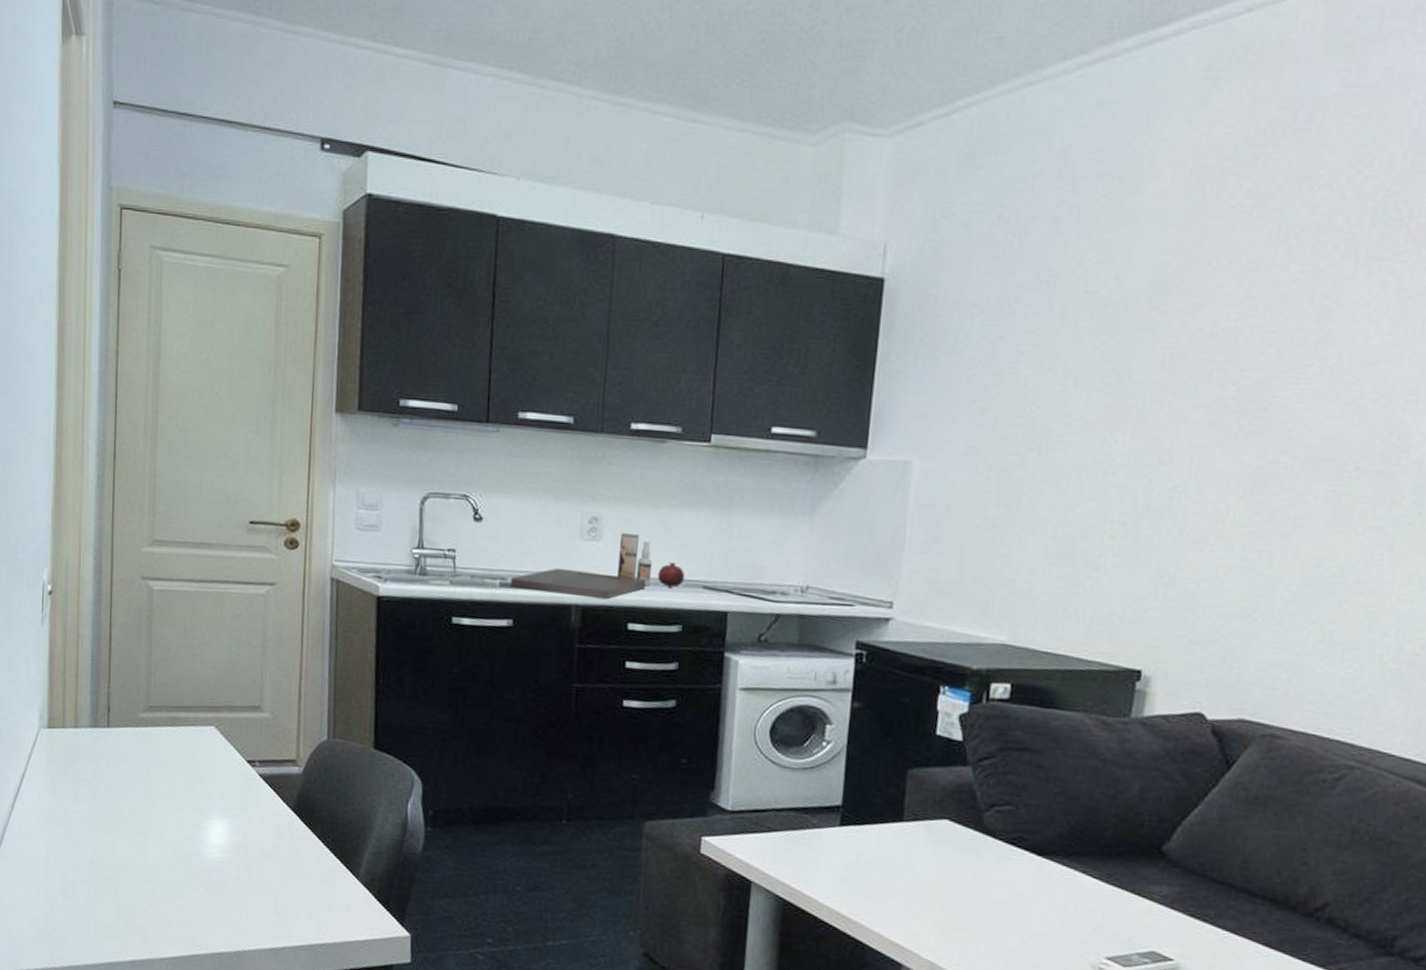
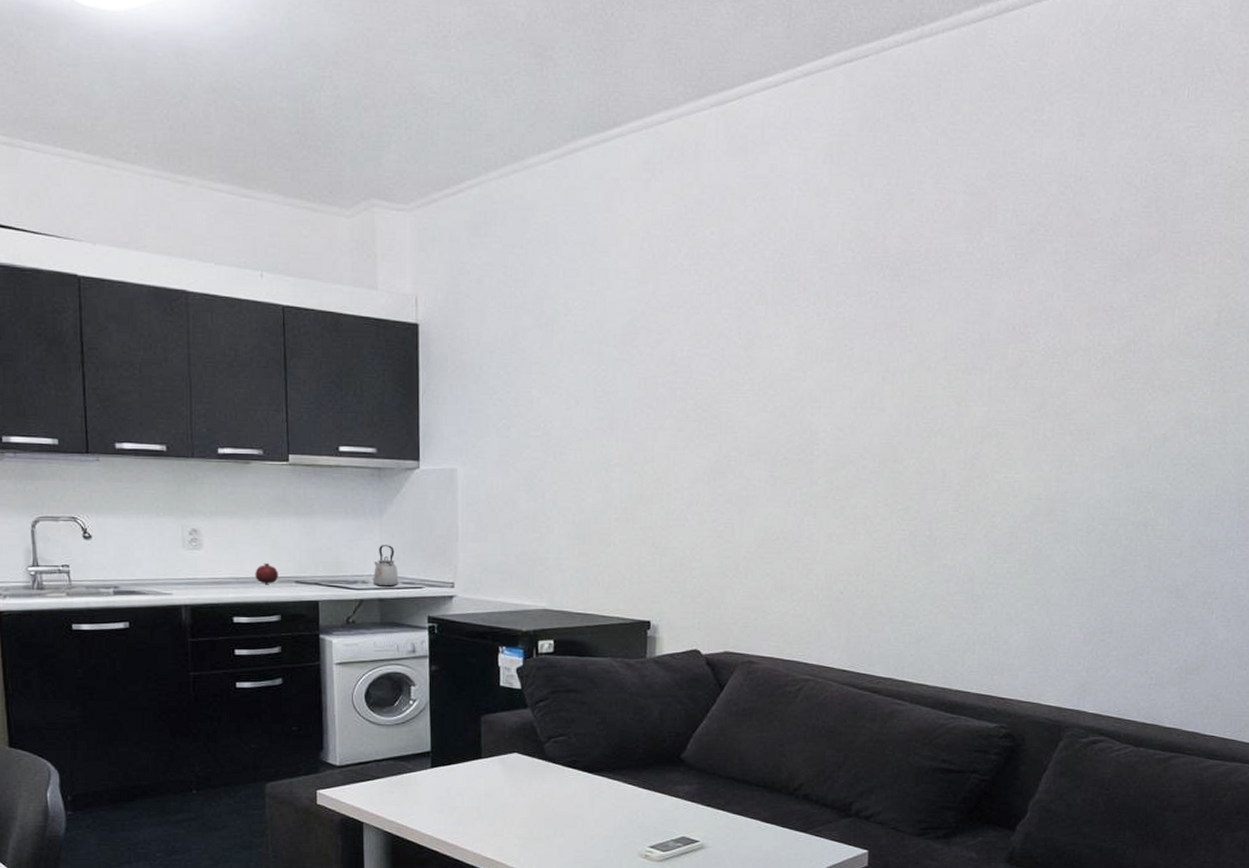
cutting board: present [510,567,647,600] -> none [124,574,246,599]
spray bottle: present [617,533,653,587] -> none [219,541,250,585]
kettle: none [794,549,826,603] -> present [373,545,398,588]

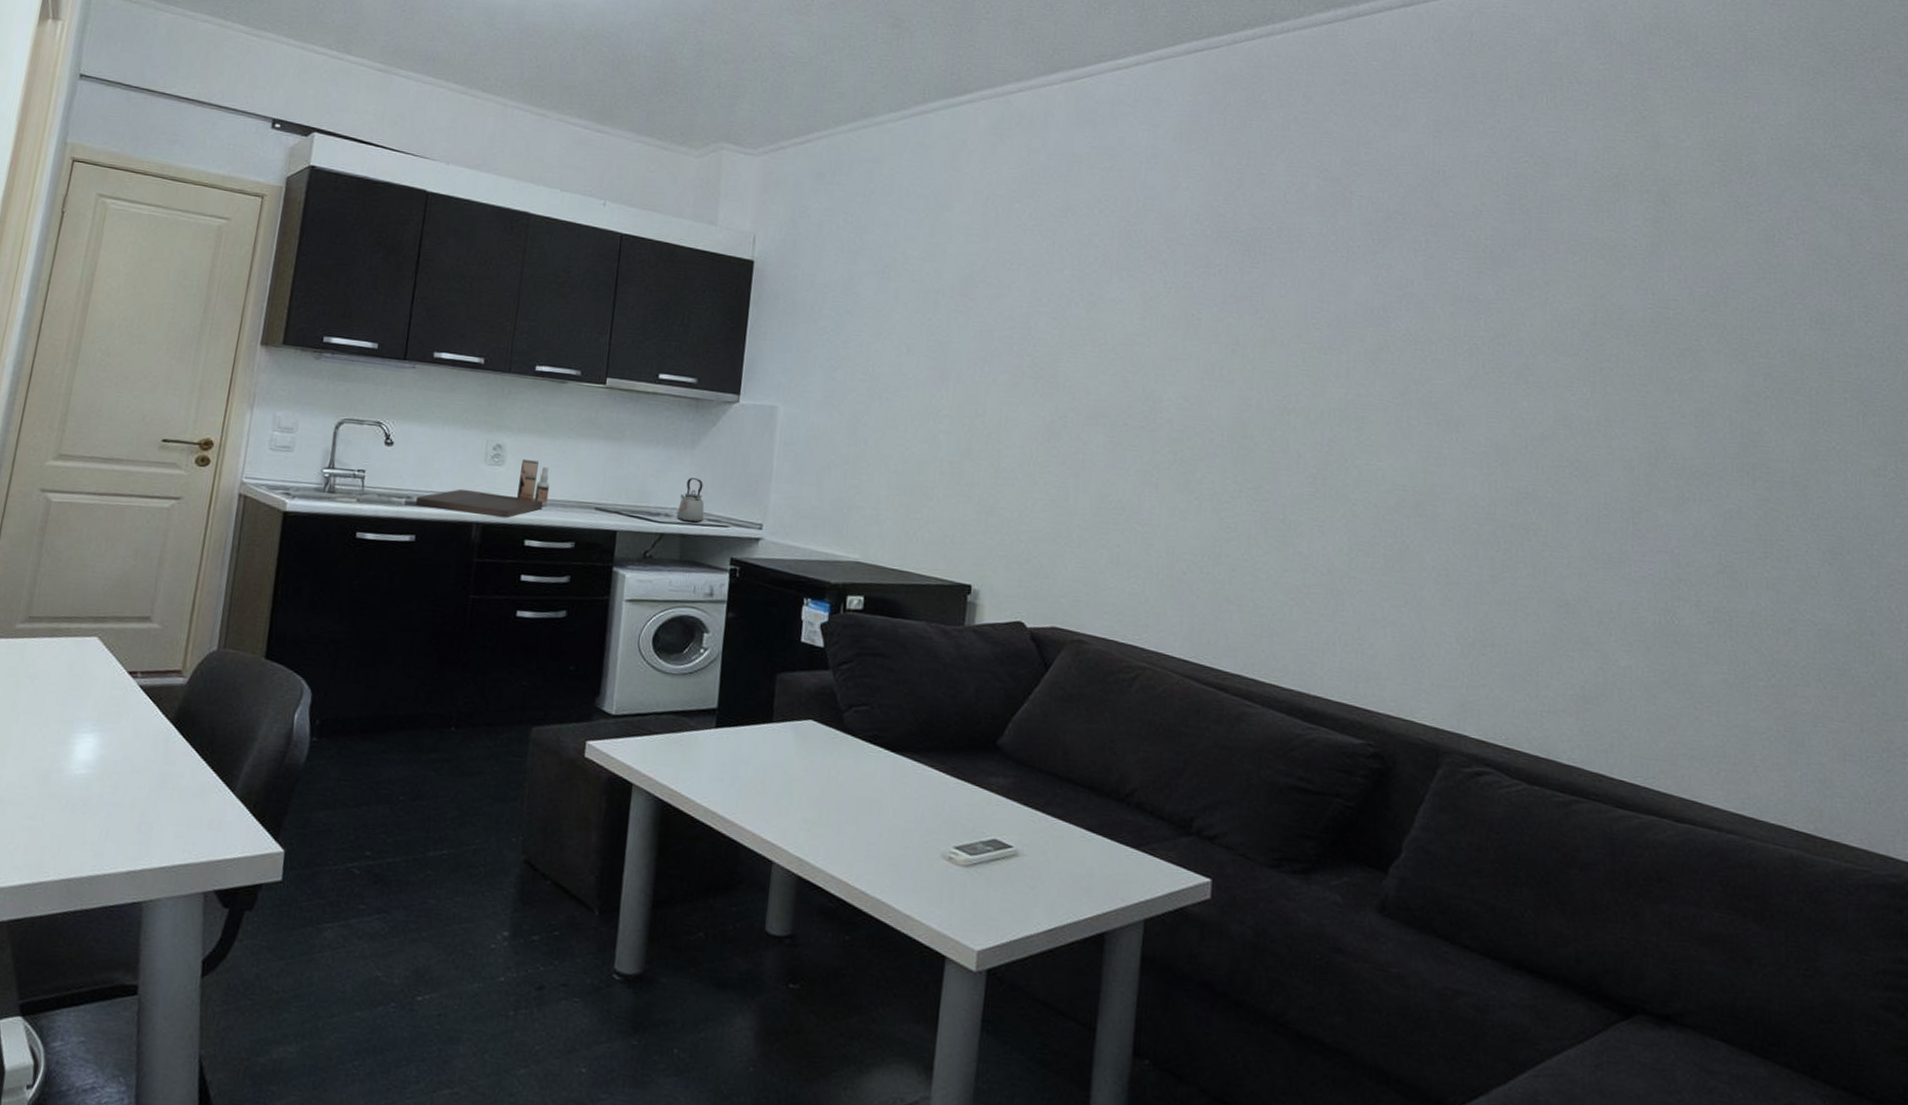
cutting board: none [124,574,246,599] -> present [415,488,544,519]
spray bottle: none [219,541,250,585] -> present [517,459,550,507]
fruit: present [255,563,278,584] -> none [554,486,579,509]

